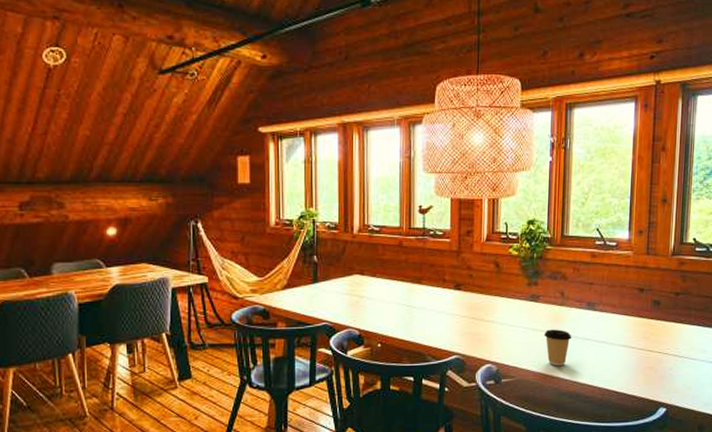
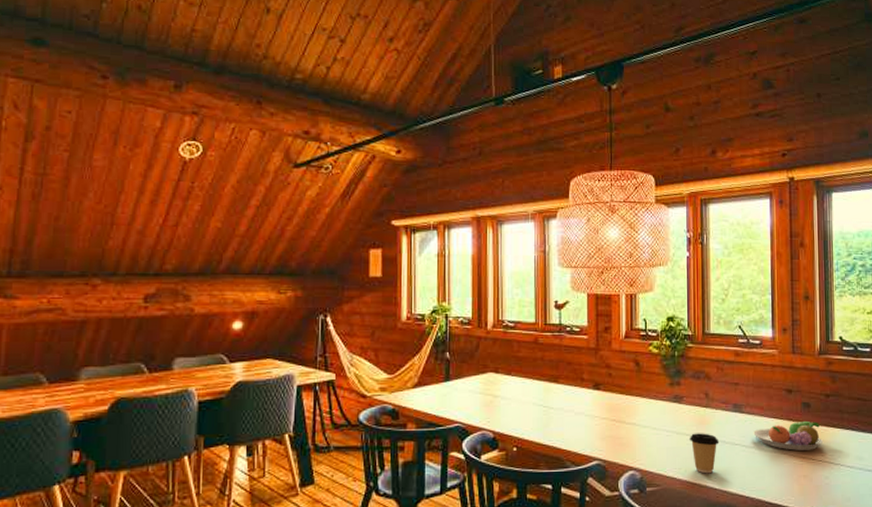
fruit bowl: none [605,318,670,345] -> present [753,421,824,451]

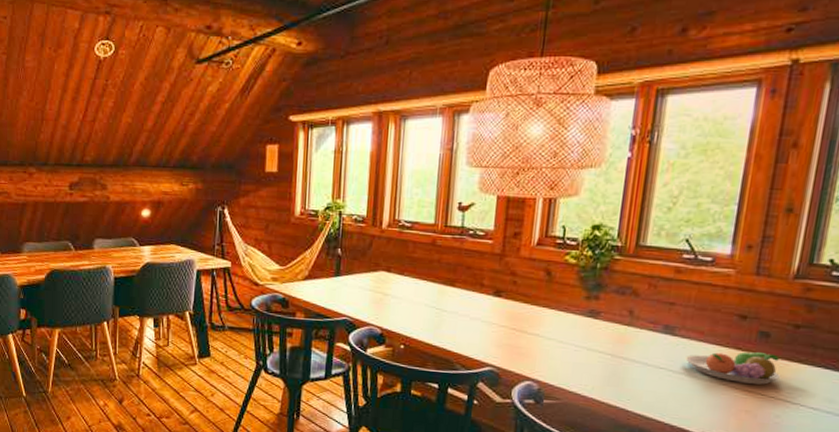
coffee cup: present [689,433,720,474] -> none [601,351,640,395]

